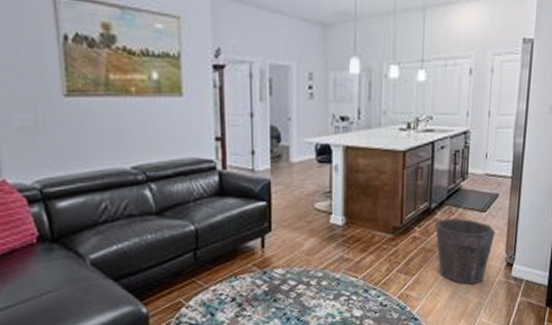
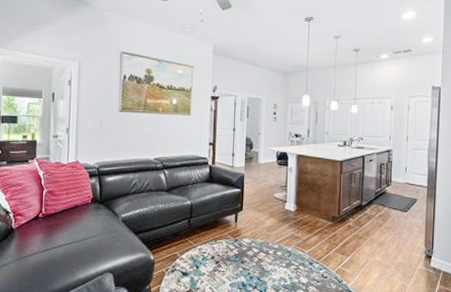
waste bin: present [435,218,496,285] -> none [366,214,416,269]

